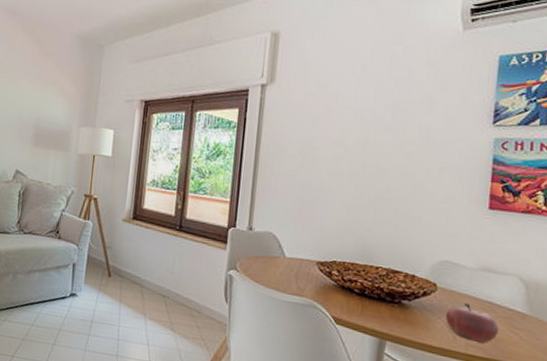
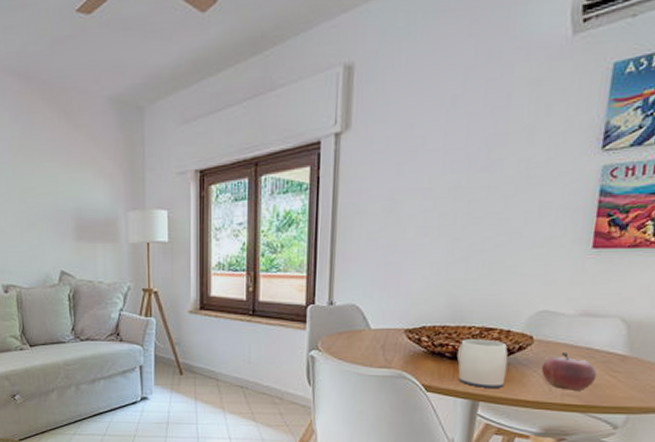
mug: none [365,278,414,330] -> present [456,339,509,388]

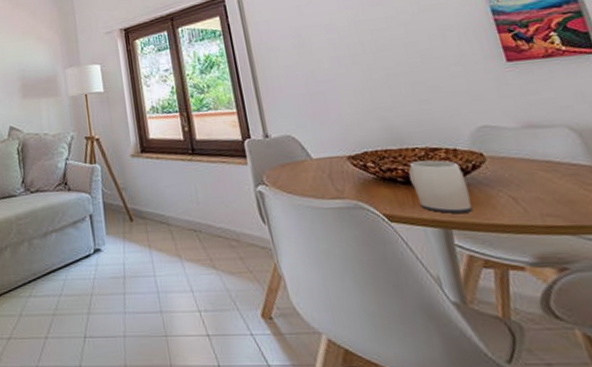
fruit: present [542,351,597,390] -> none [505,166,572,210]

